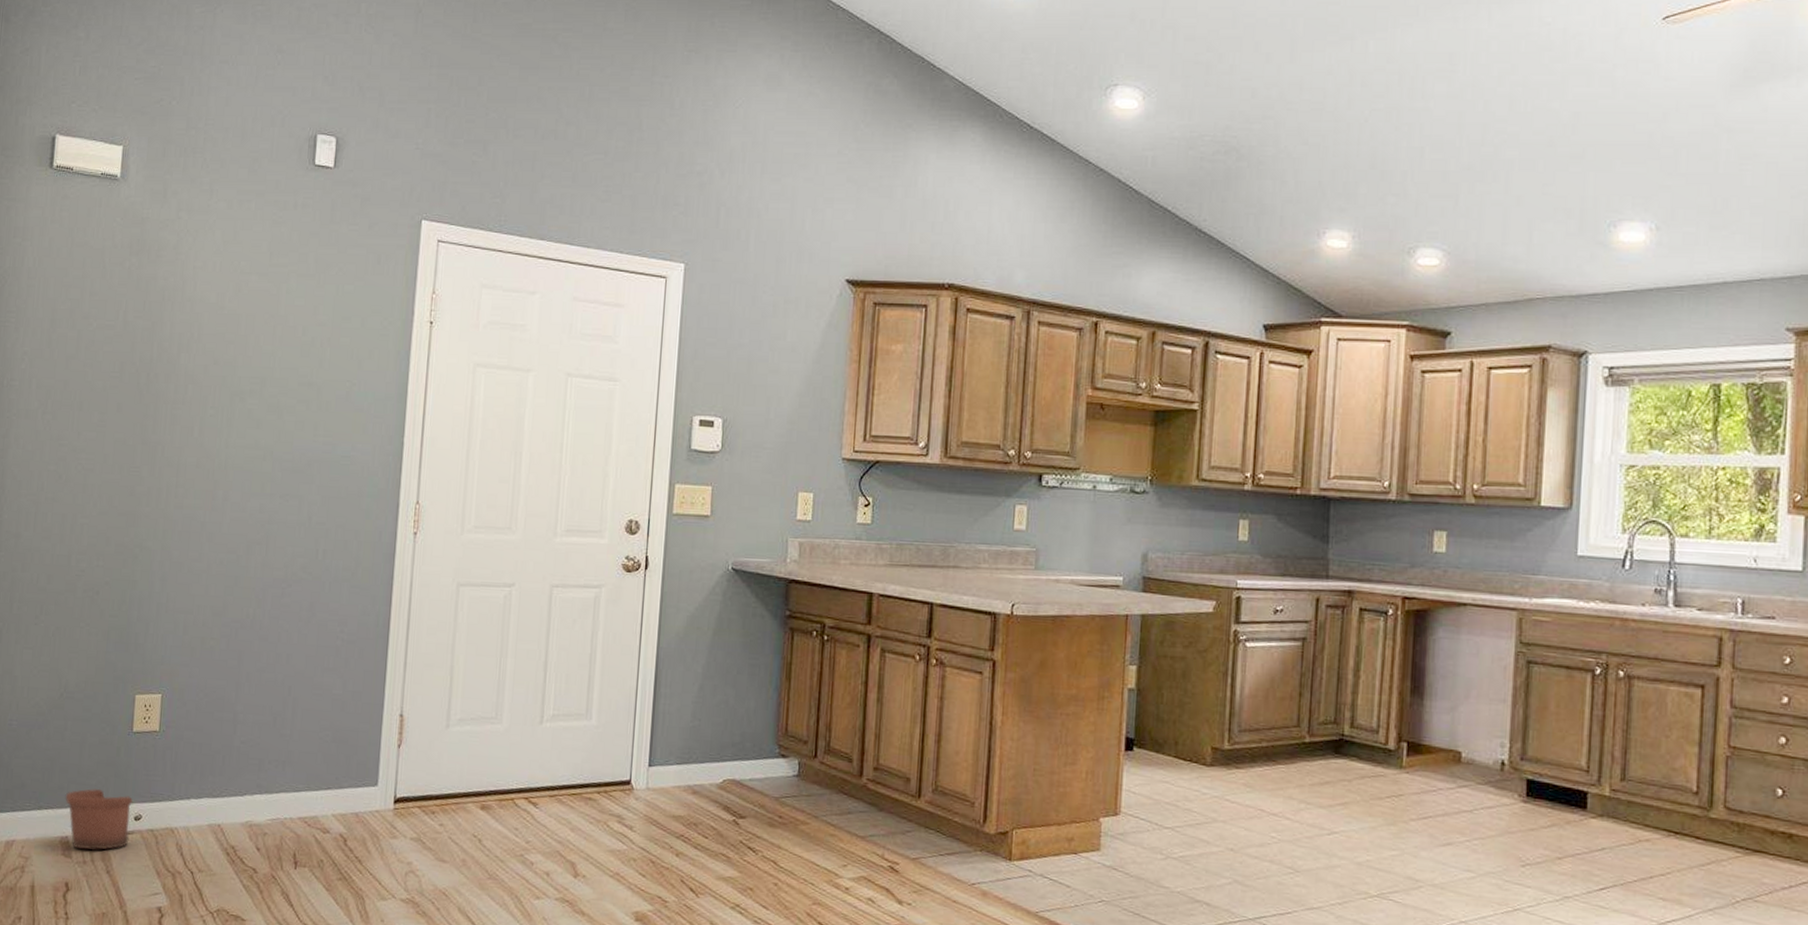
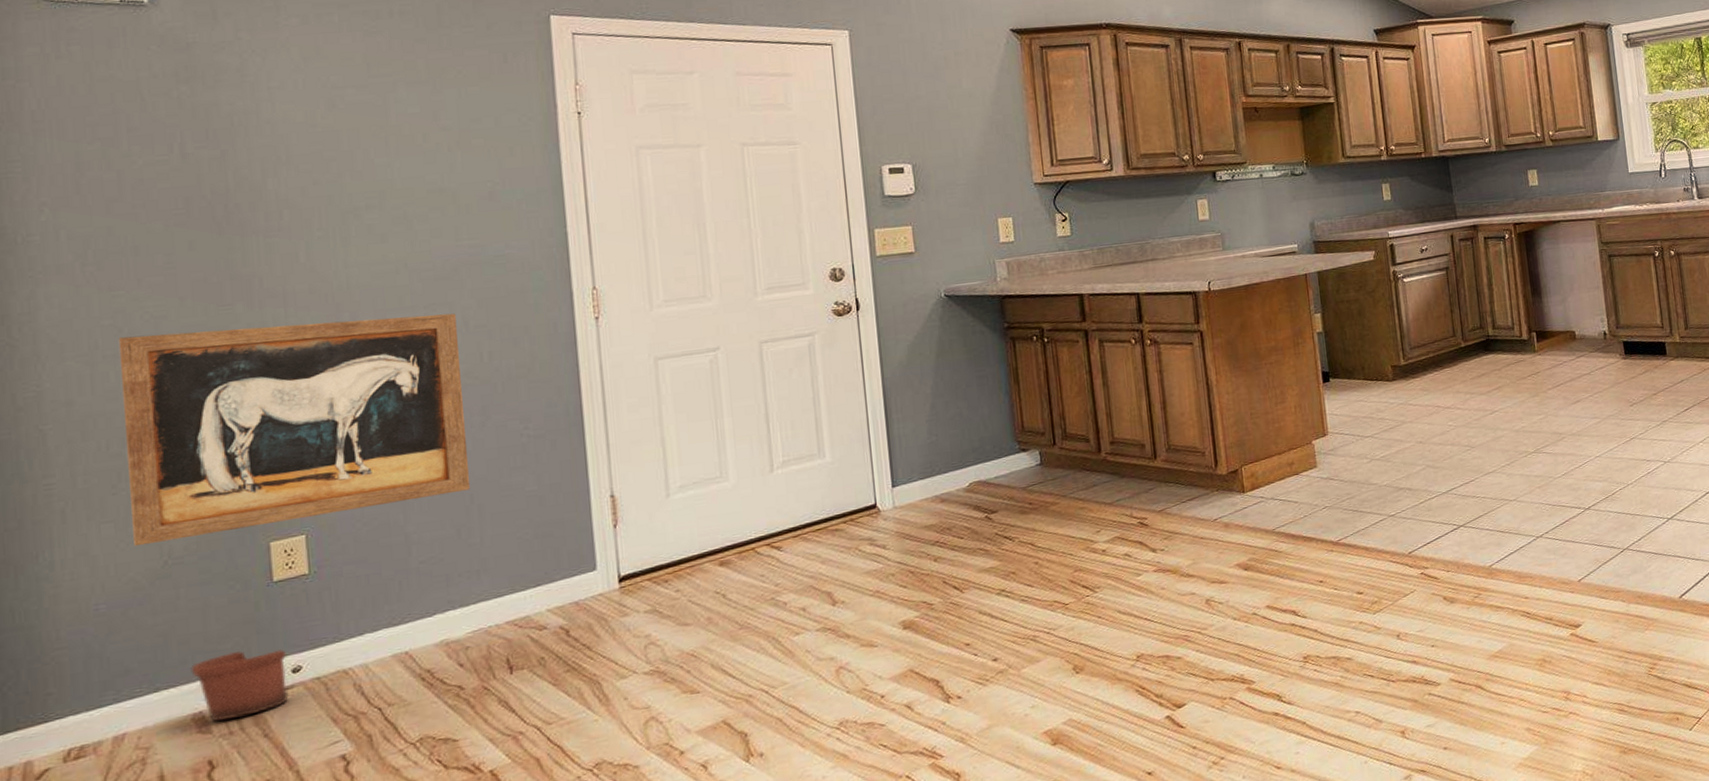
wall art: none [43,483,303,682] -> present [118,313,471,547]

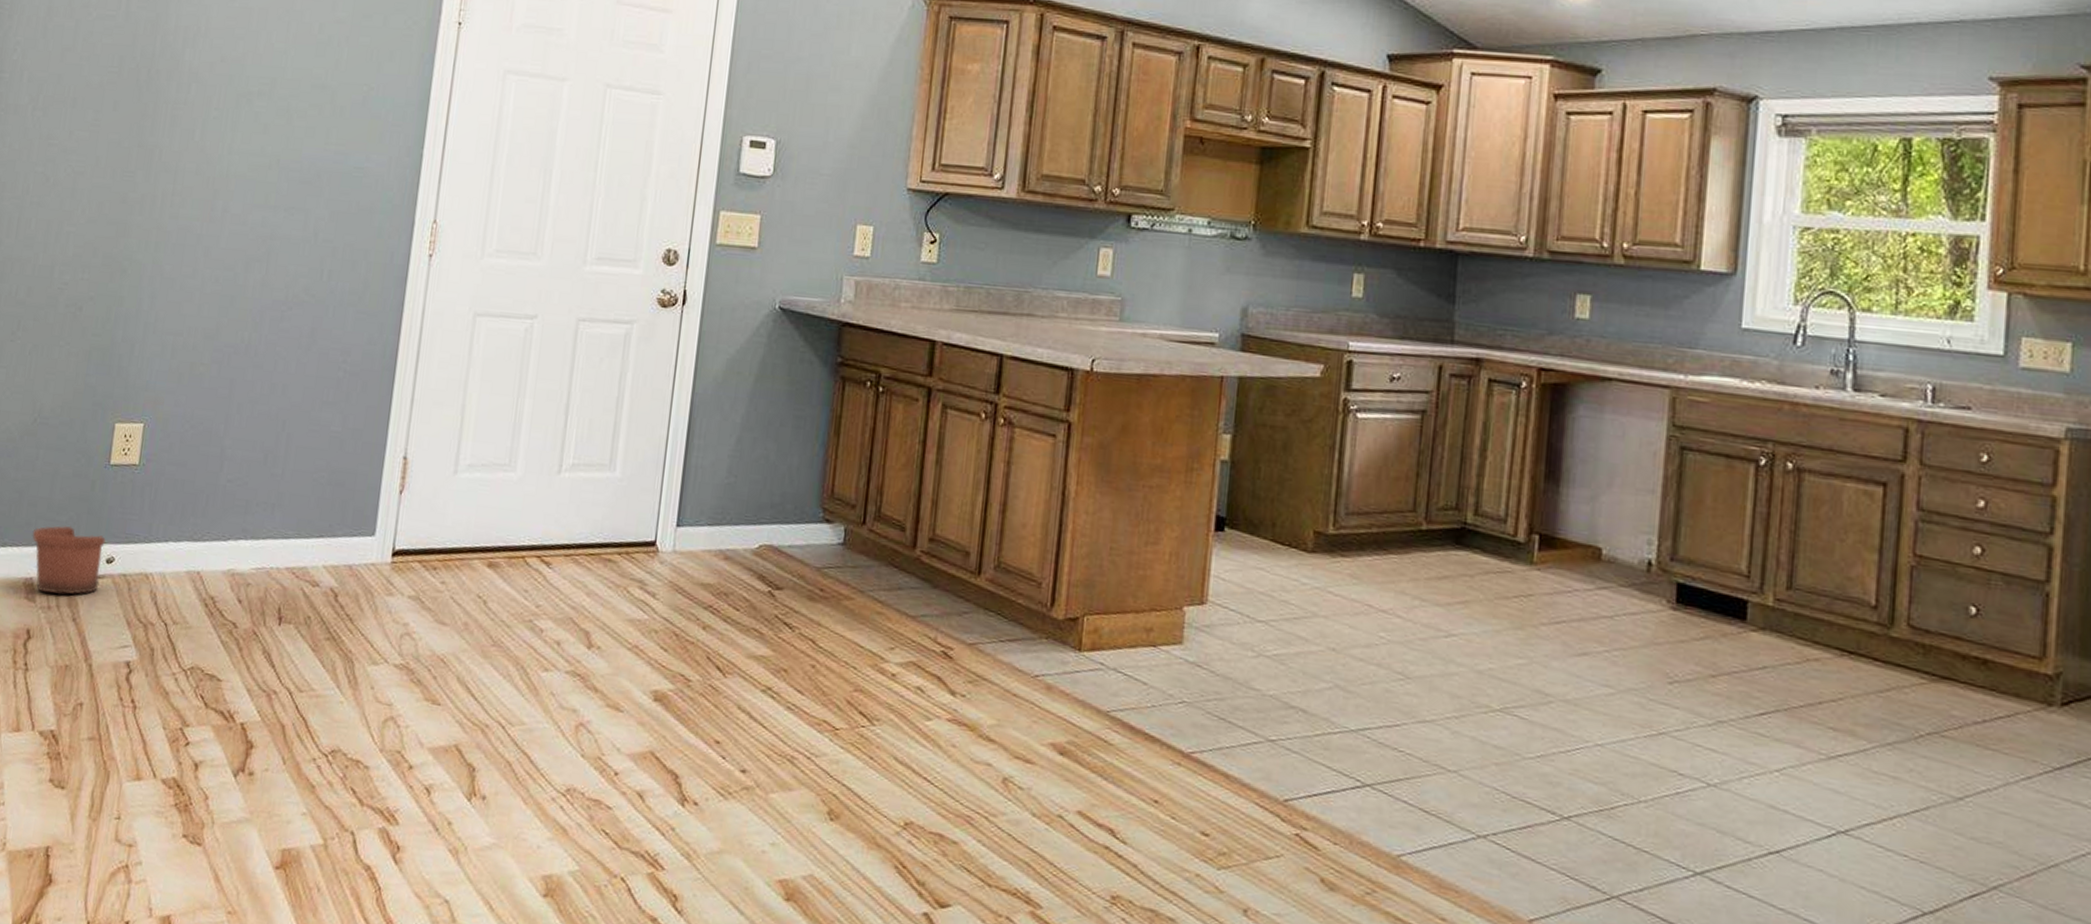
wall art: present [118,313,471,547] -> none [16,187,309,415]

